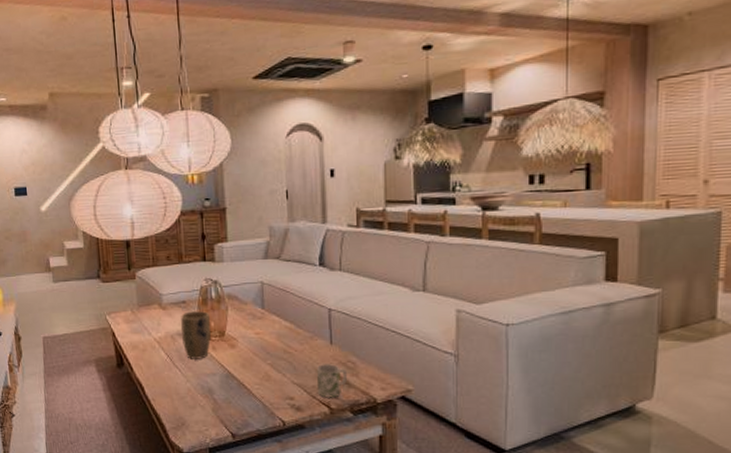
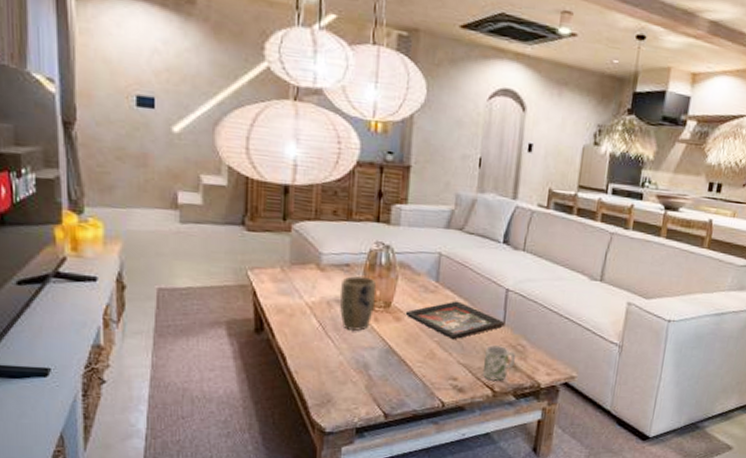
decorative tray: none [238,325,332,361] -> present [405,301,505,340]

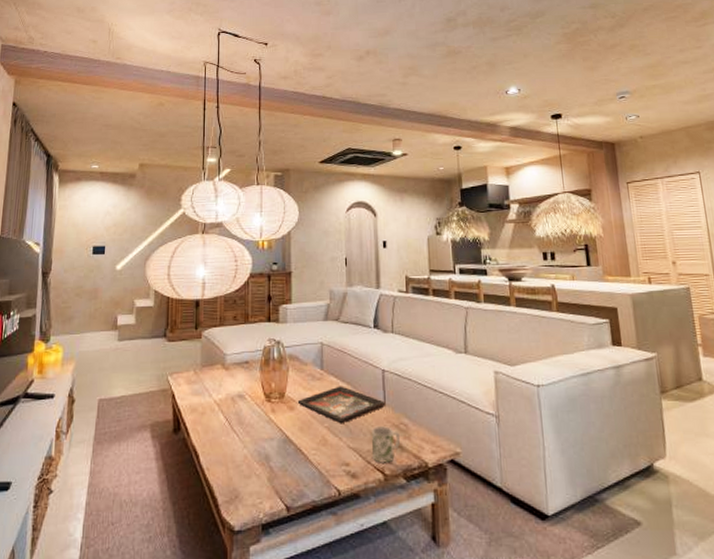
plant pot: present [339,276,377,331] -> none [241,372,272,423]

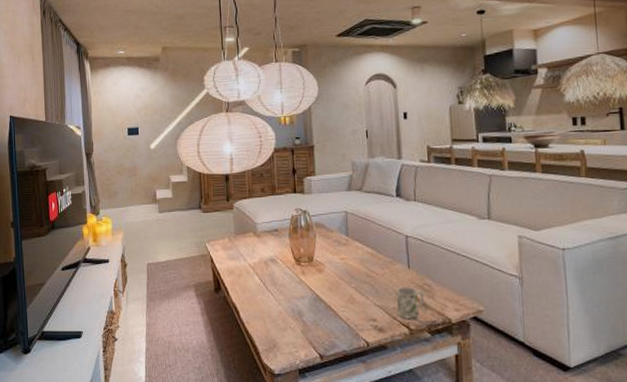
decorative tray: present [297,386,386,424] -> none [325,250,410,285]

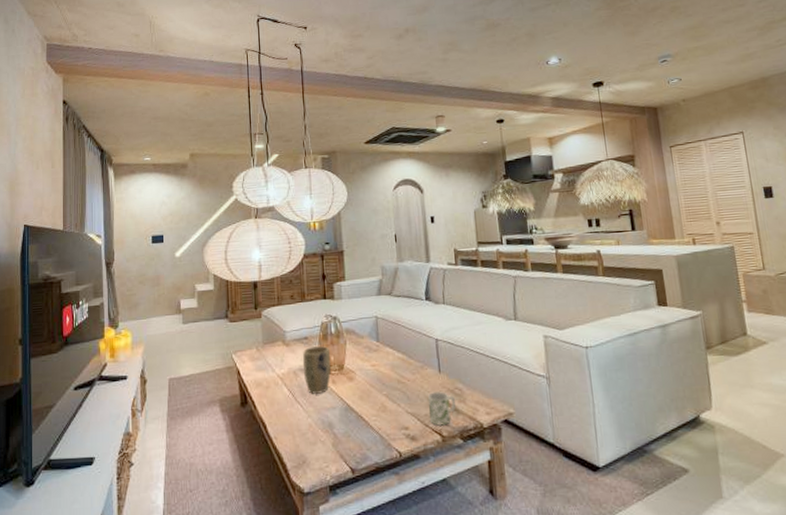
plant pot: none [273,238,301,284] -> present [302,346,331,394]

